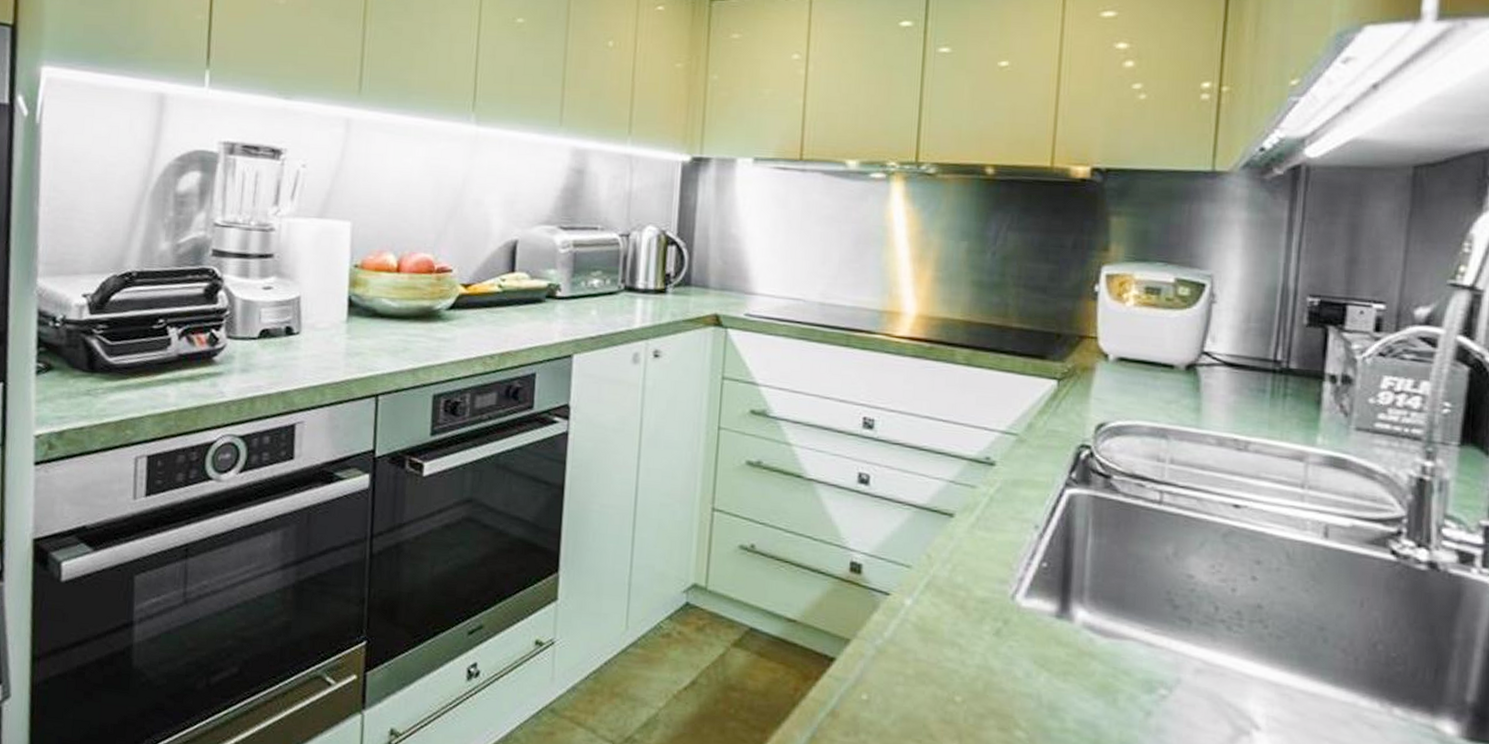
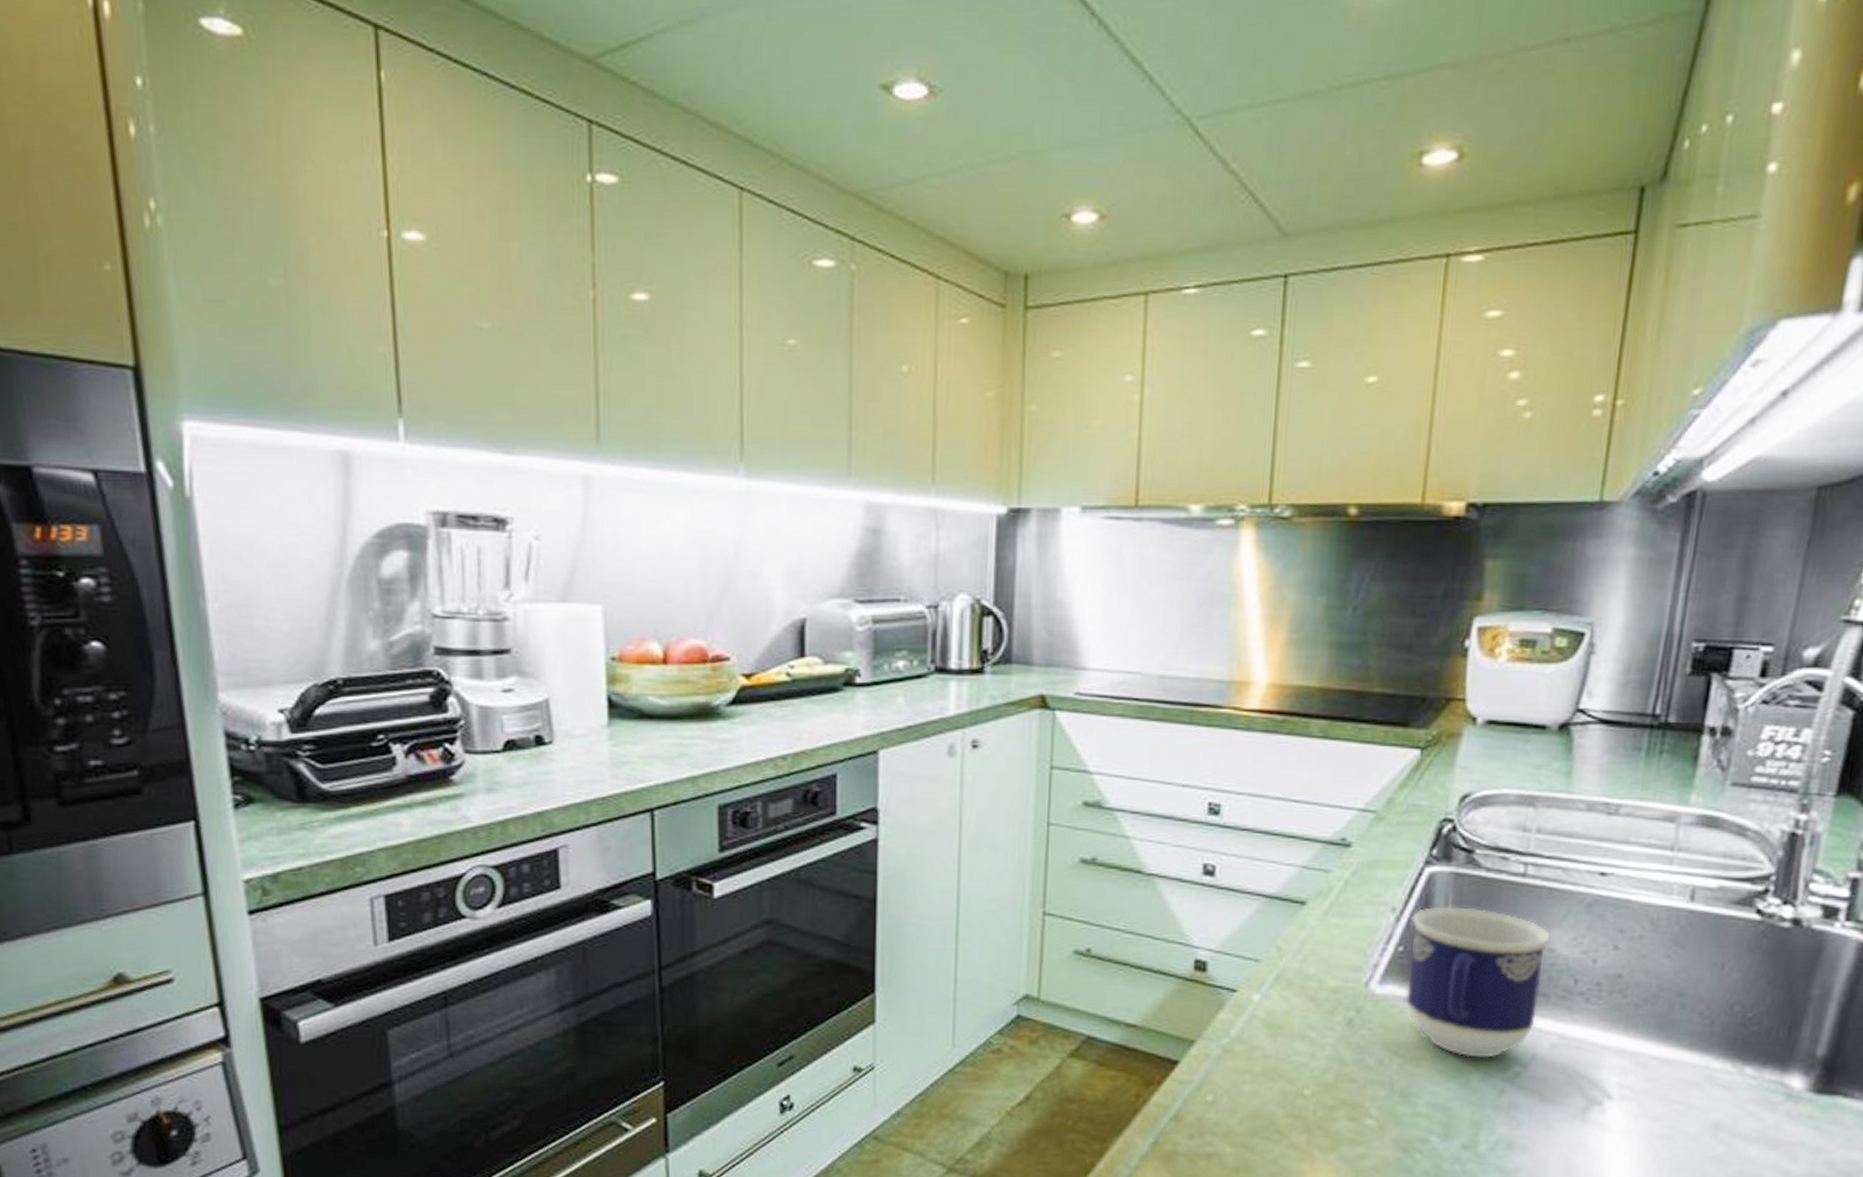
cup: none [1051,527,1189,679] -> present [1406,907,1551,1058]

